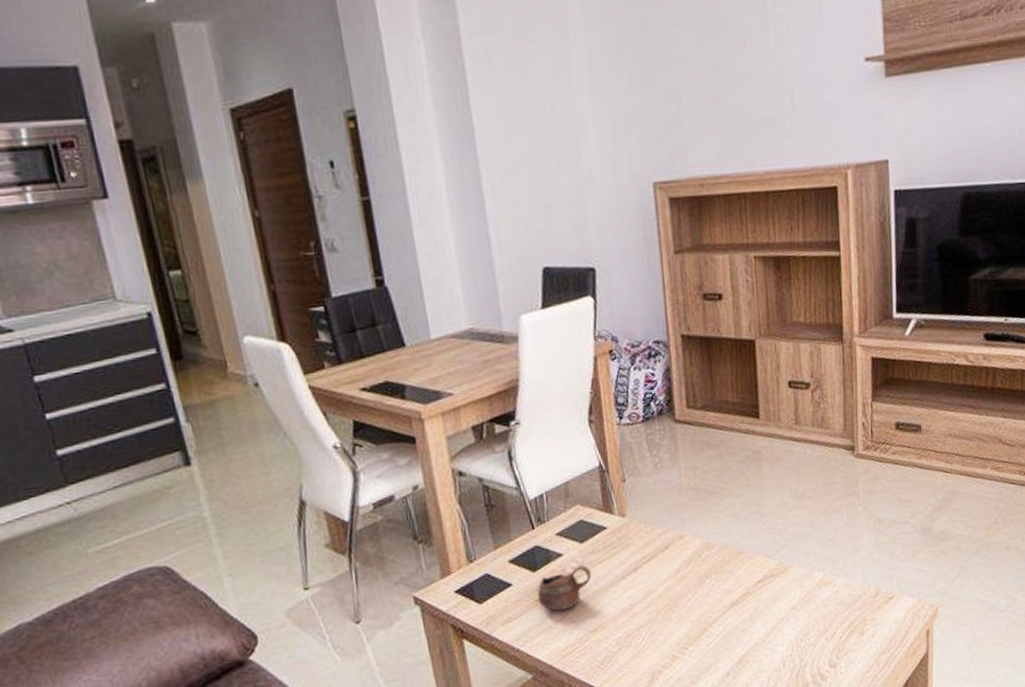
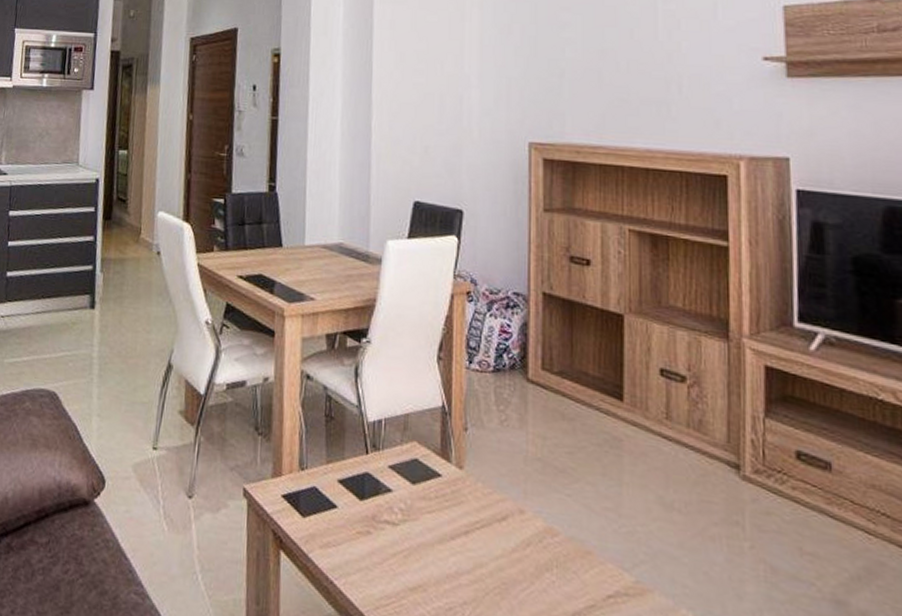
cup: present [537,565,592,611] -> none [360,508,419,554]

